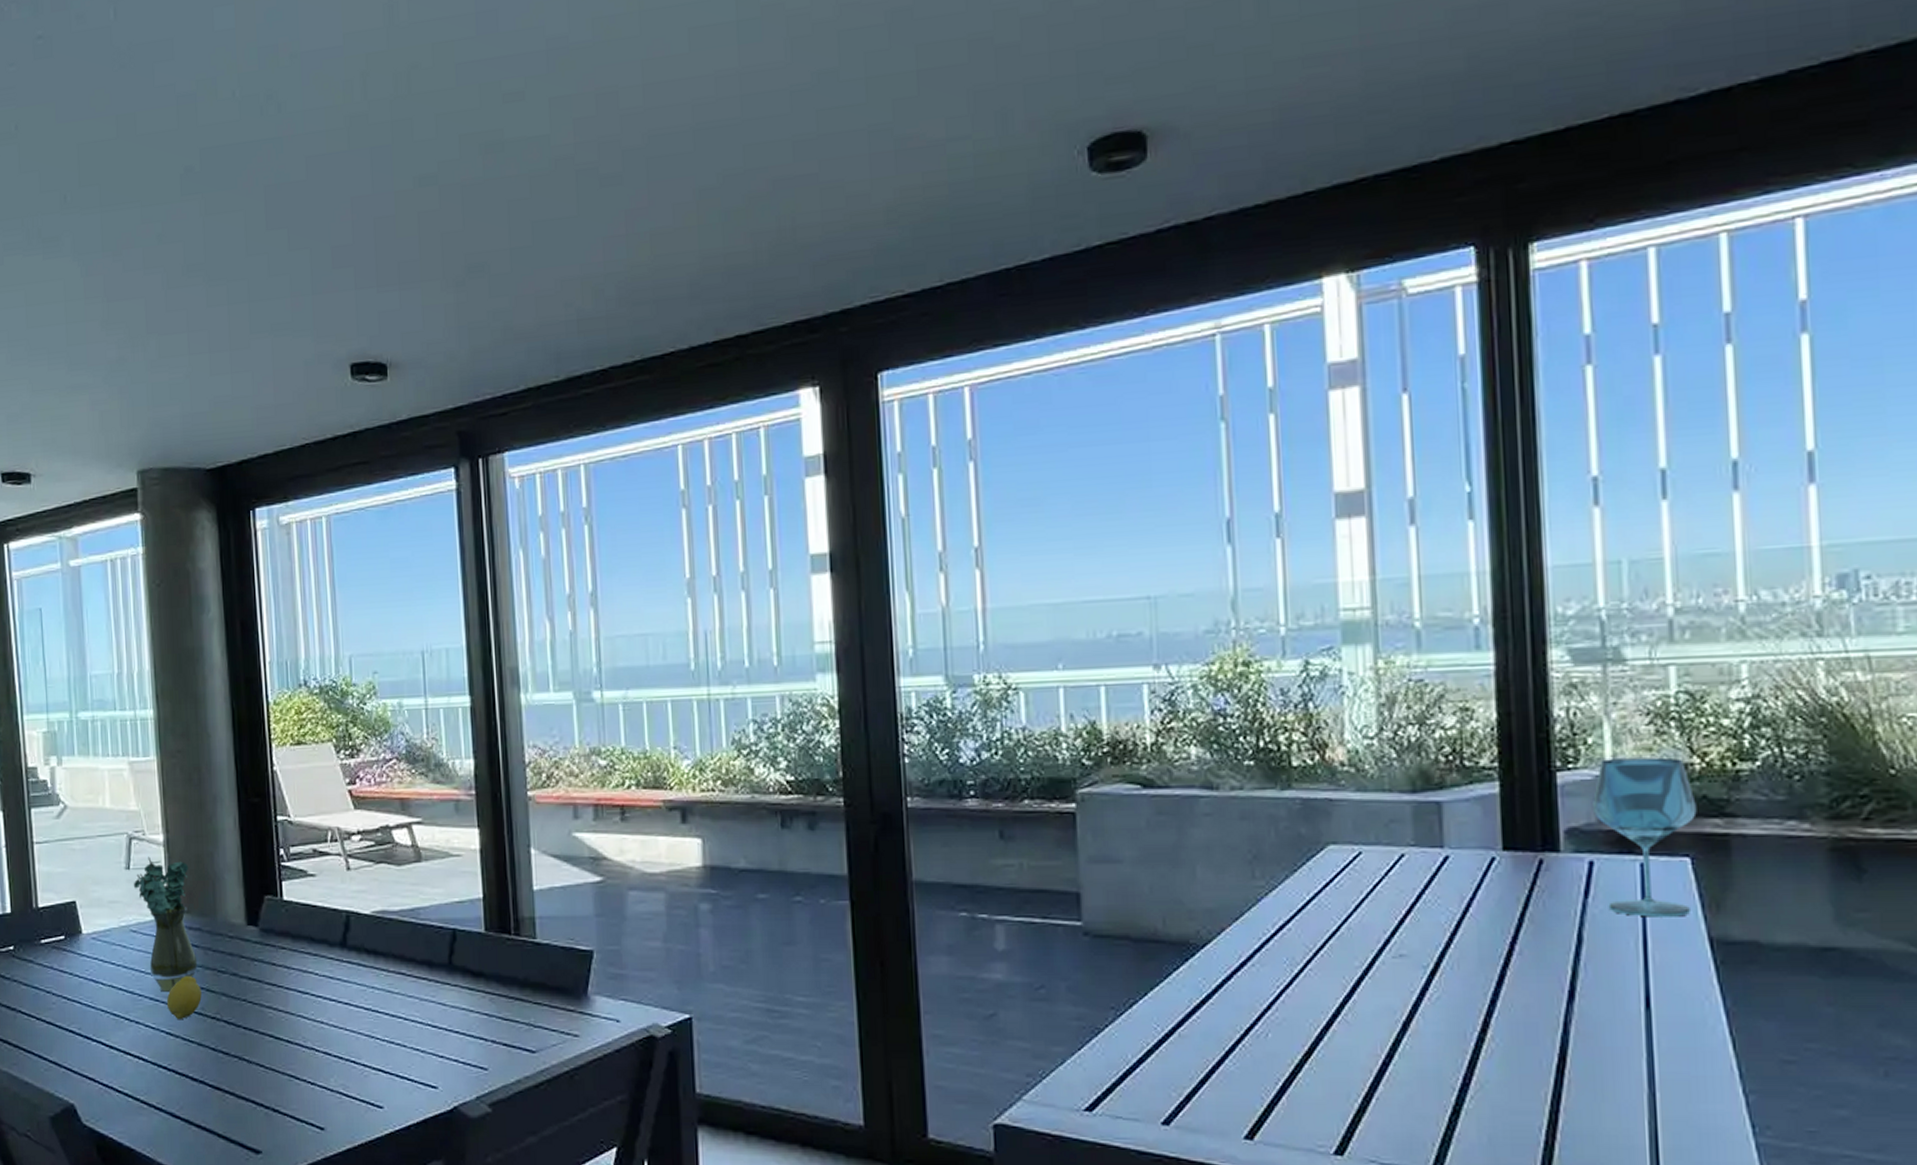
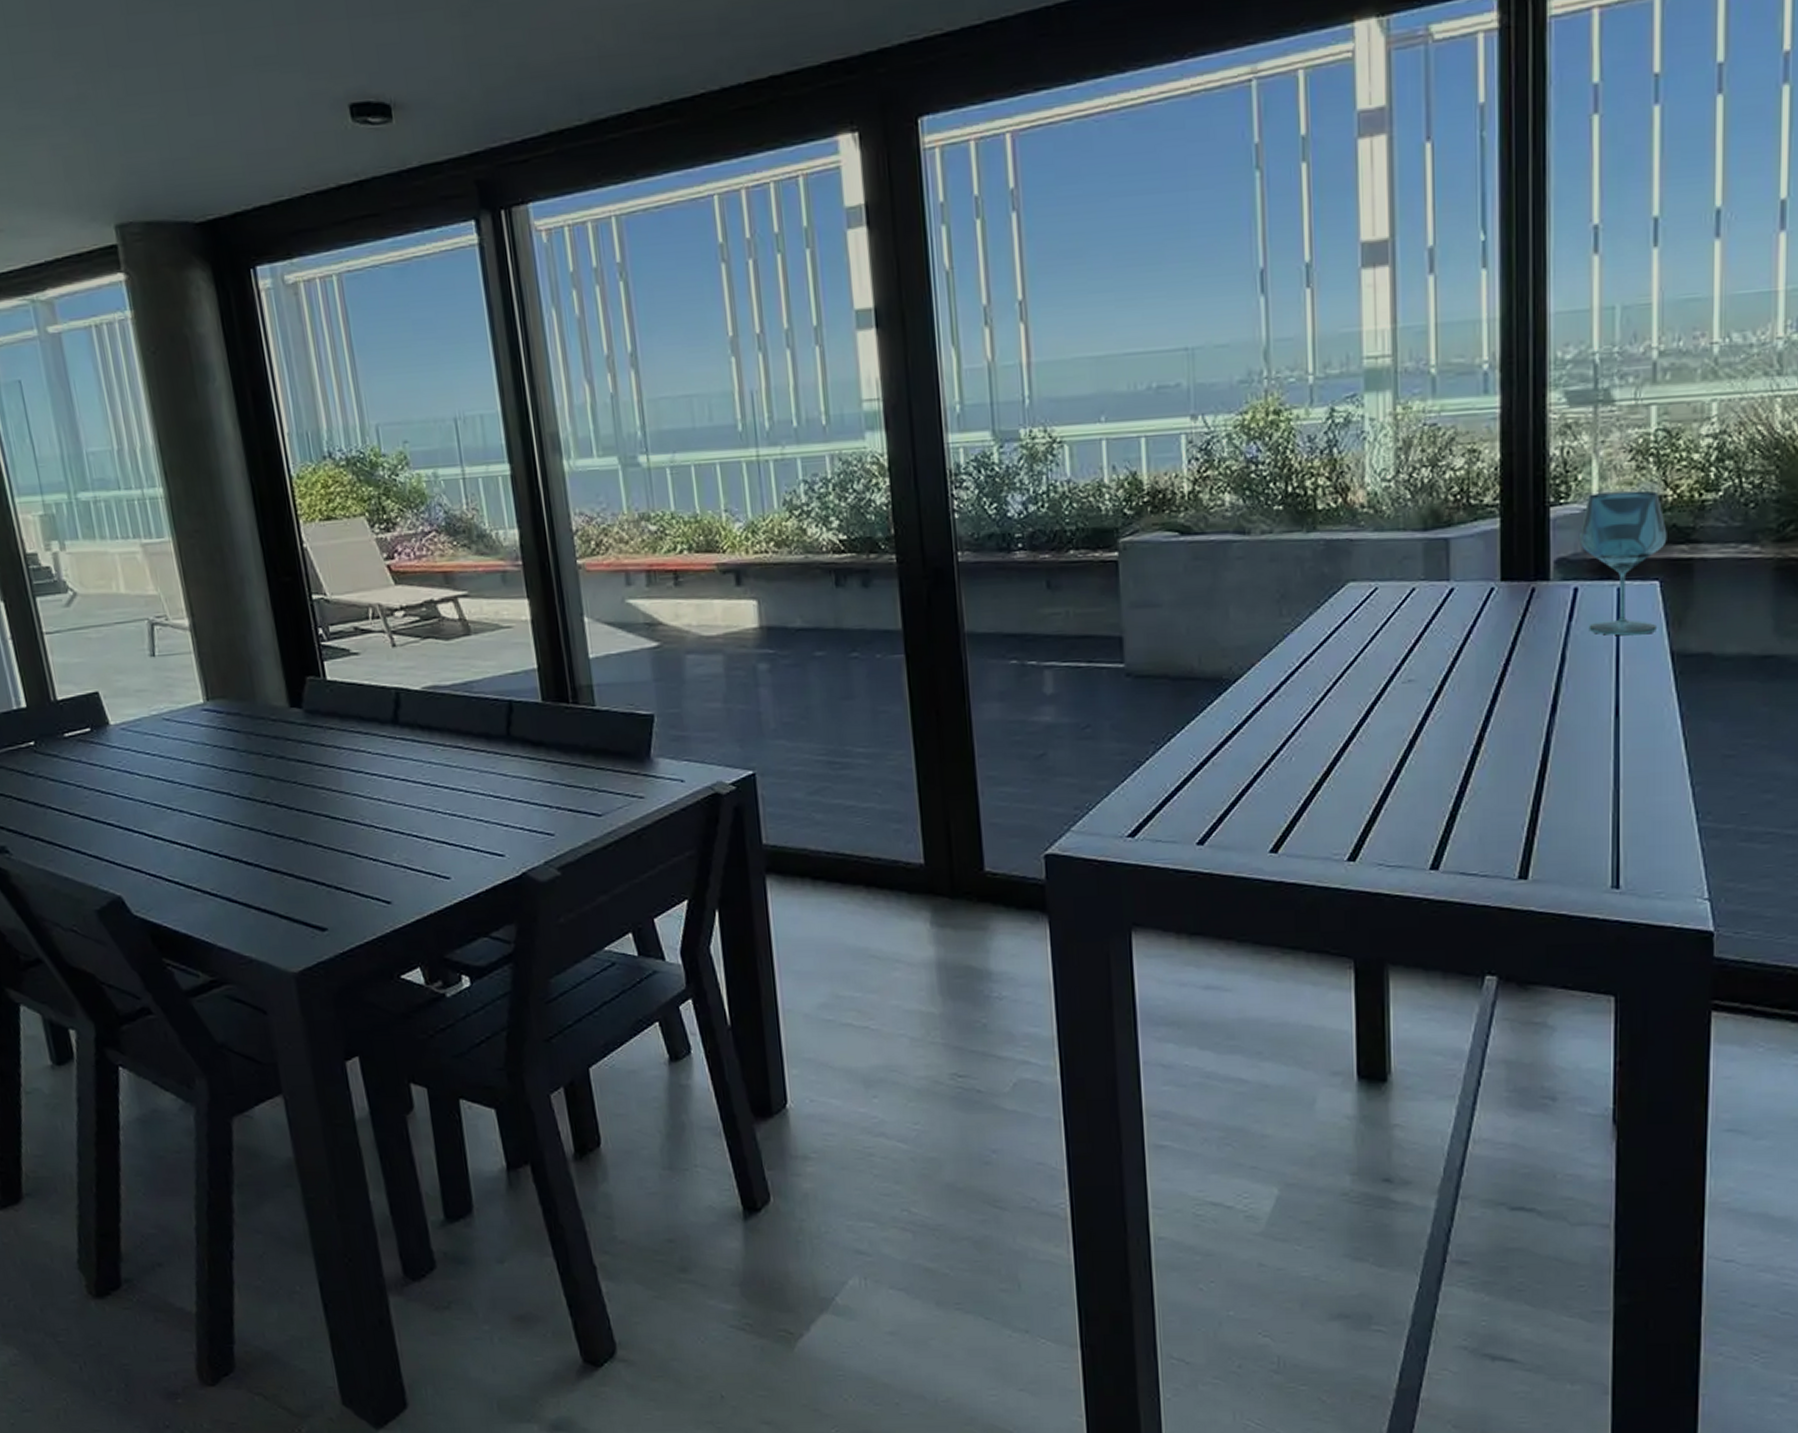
vase: present [133,856,198,992] -> none [160,641,241,779]
fruit: present [166,975,202,1020] -> none [210,760,249,806]

